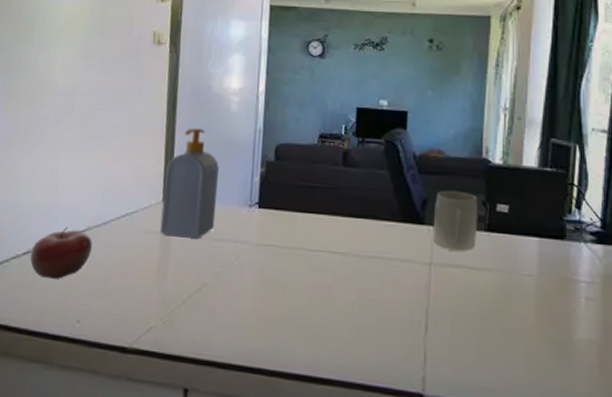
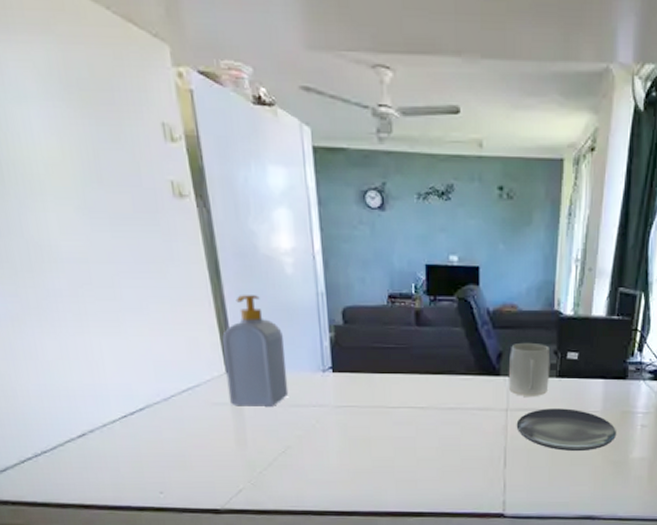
fruit: present [30,226,93,279] -> none [86,406,158,457]
plate: none [440,266,555,324] -> present [516,408,616,451]

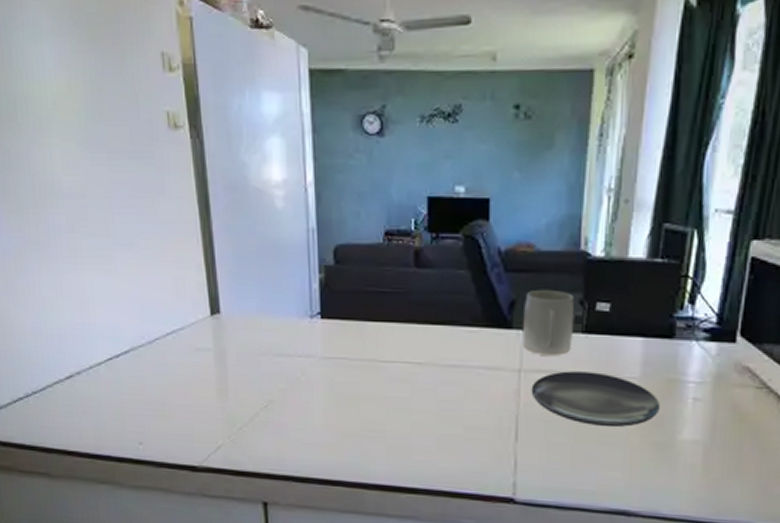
soap bottle: present [222,294,289,407] -> none [209,230,274,355]

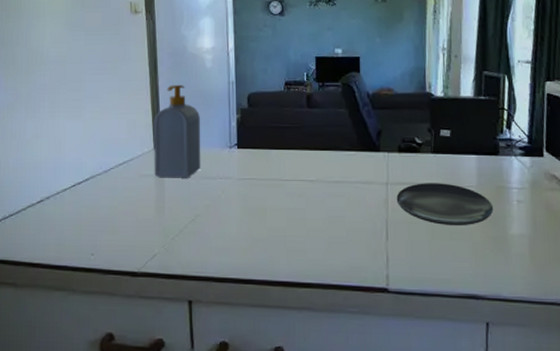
soap bottle: none [209,230,274,355] -> present [154,84,201,178]
mug: present [522,289,575,356] -> none [387,121,426,171]

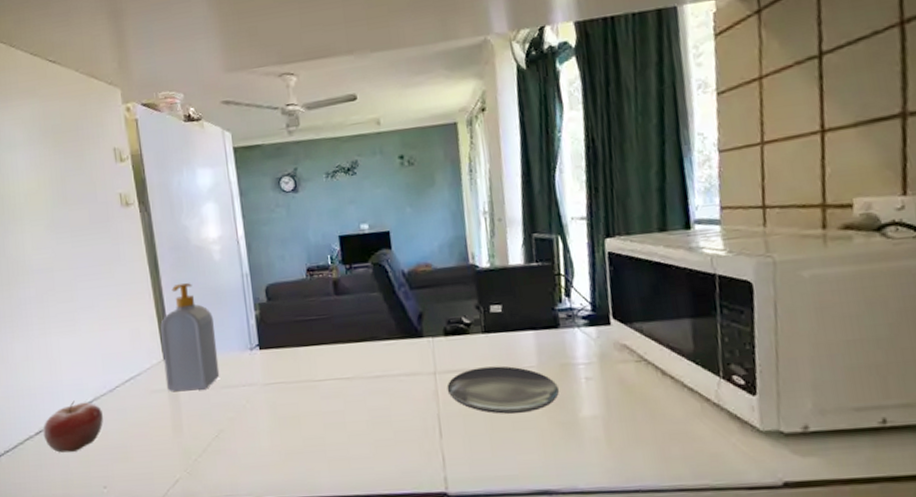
fruit: none [44,177,98,221] -> present [43,400,104,453]

